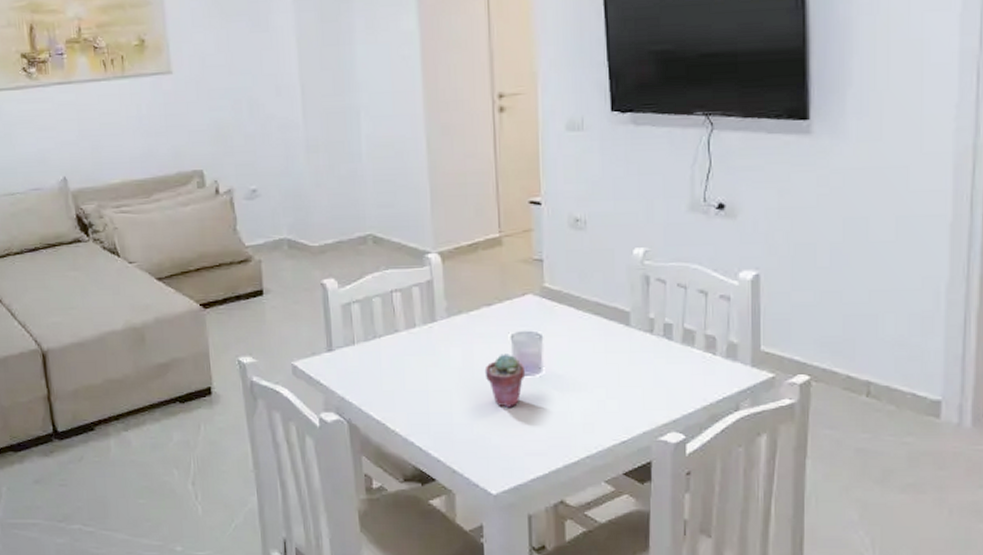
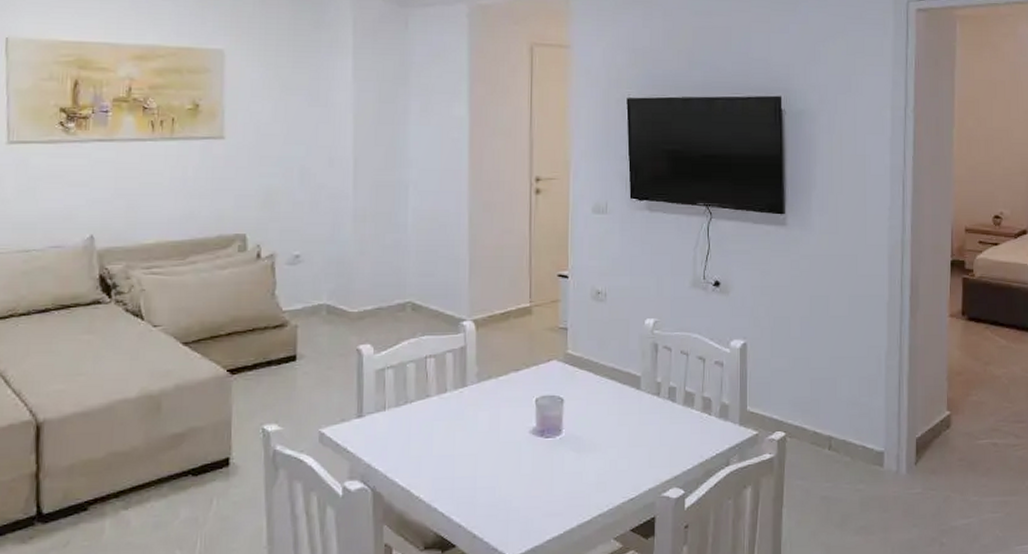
potted succulent: present [484,354,526,407] -> none [509,417,547,470]

